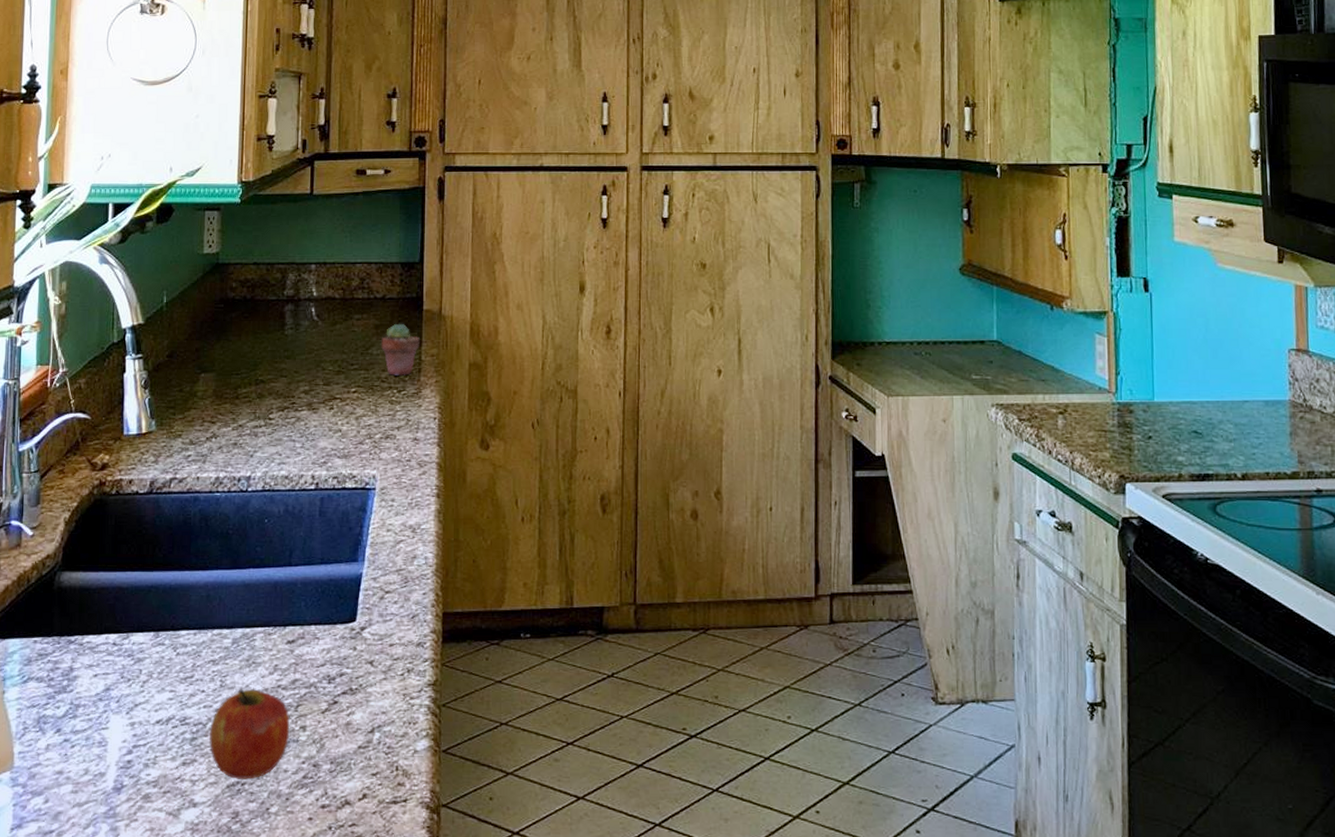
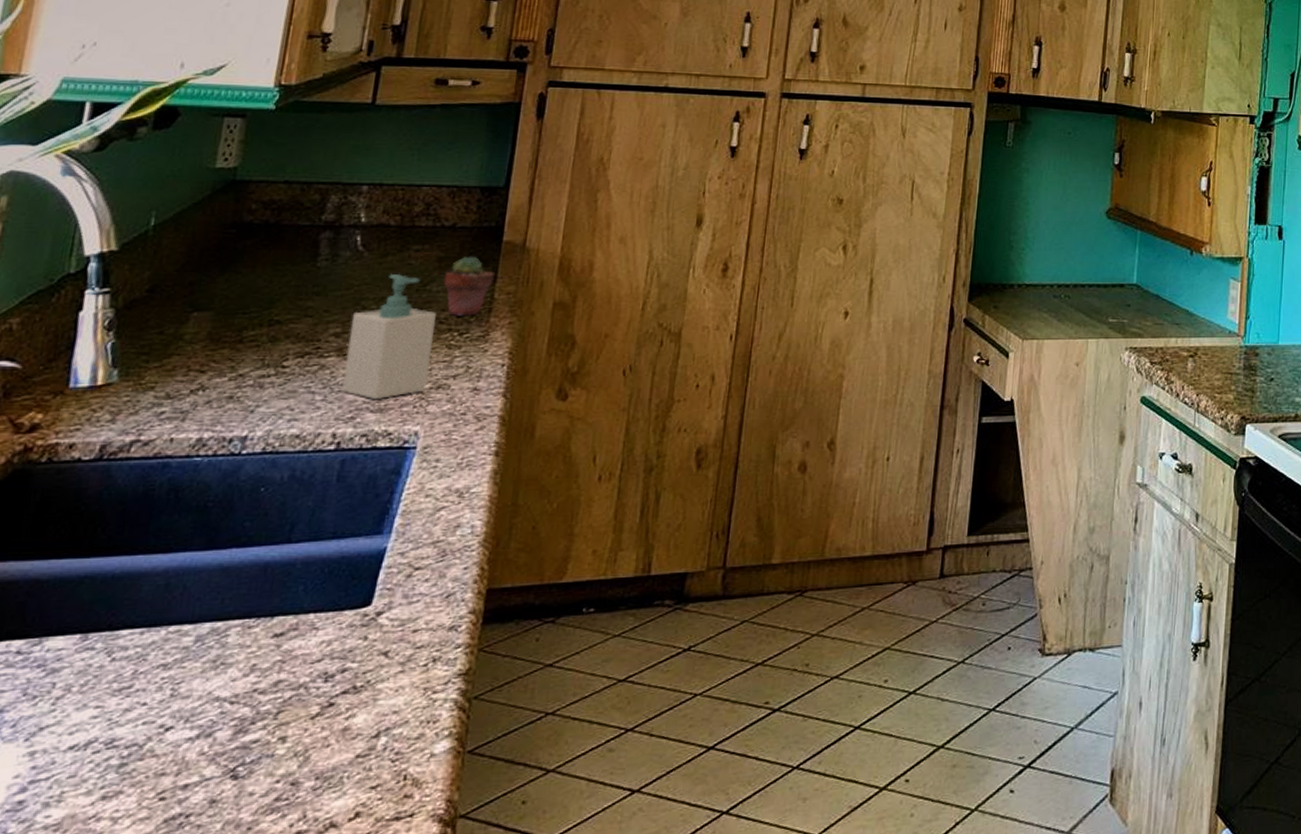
apple: present [209,689,290,780] -> none [145,696,265,811]
soap bottle: none [314,339,378,448] -> present [341,273,436,400]

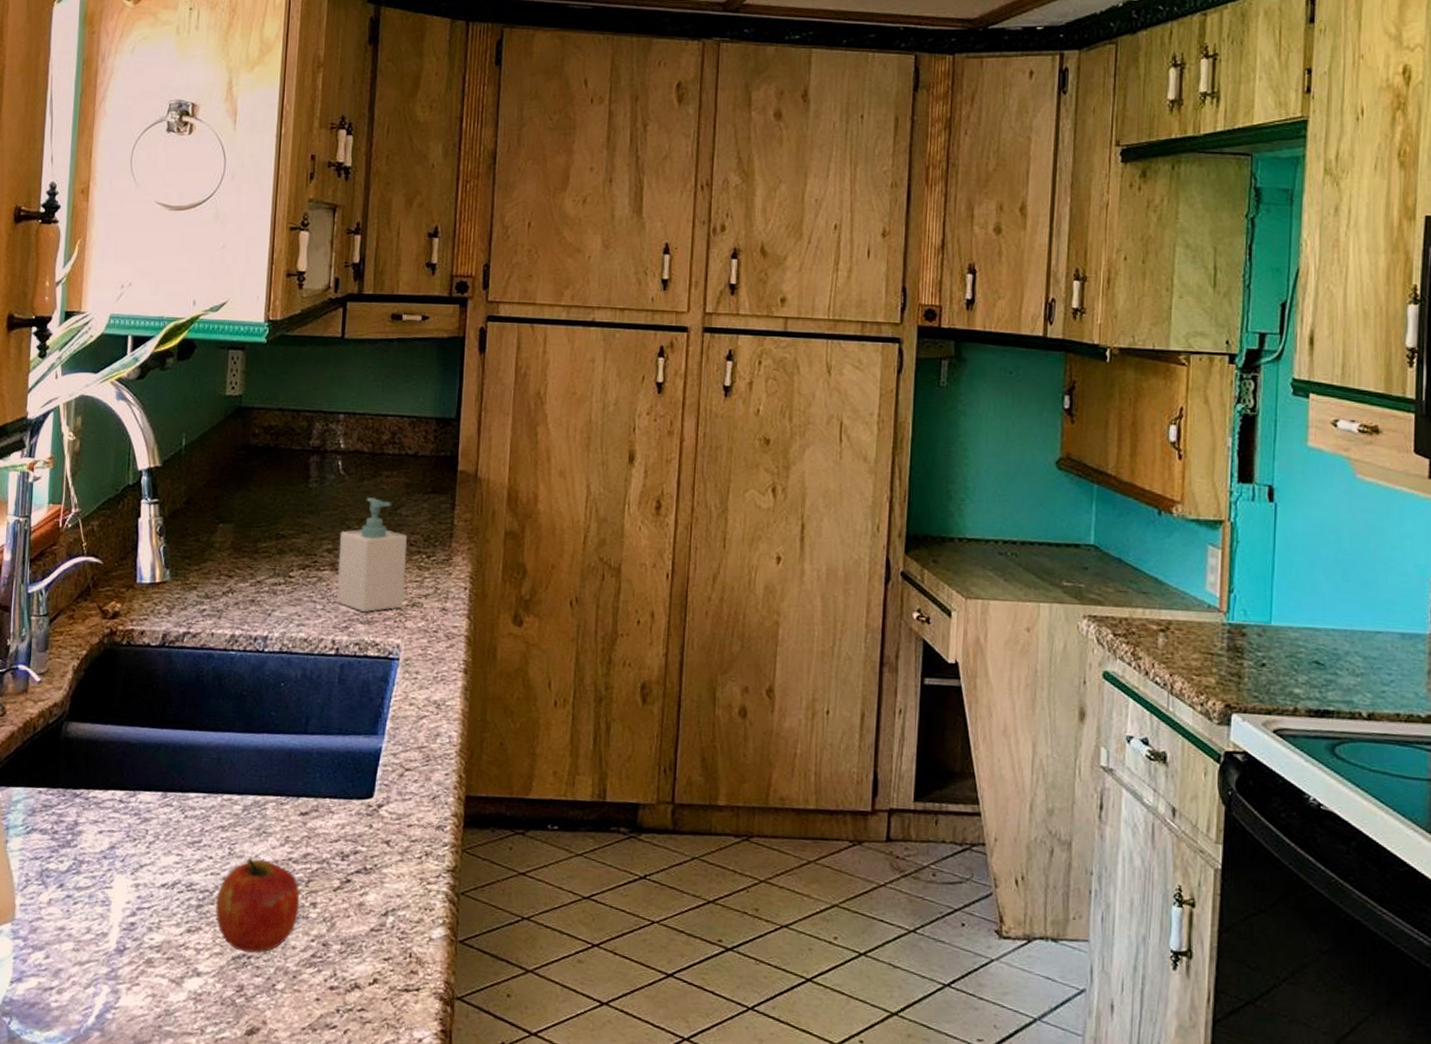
apple: none [145,696,265,811] -> present [216,858,300,953]
potted succulent: present [443,256,495,316] -> none [411,483,454,540]

